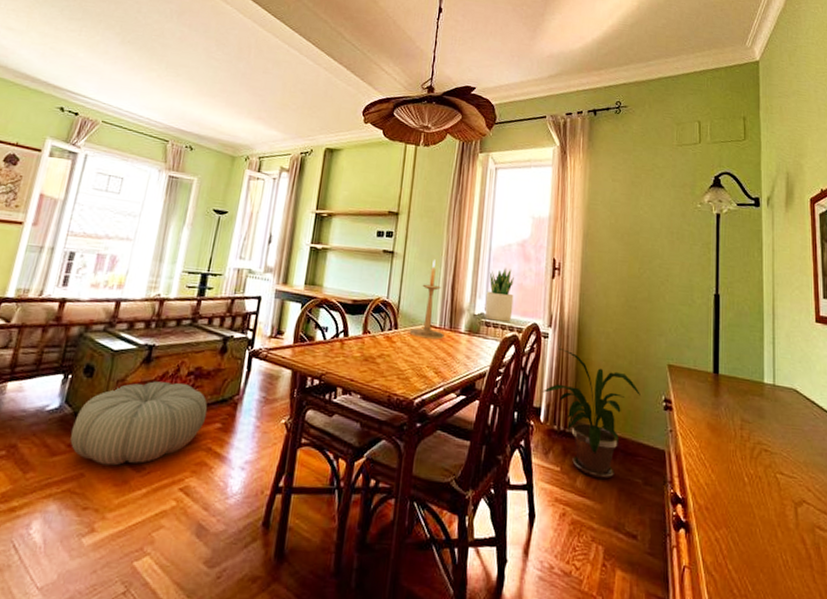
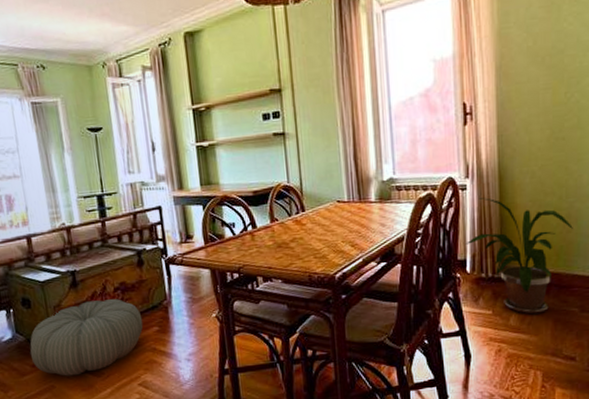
candlestick: present [409,259,444,340] -> none [317,131,355,216]
planter: present [485,268,514,322] -> none [392,125,424,184]

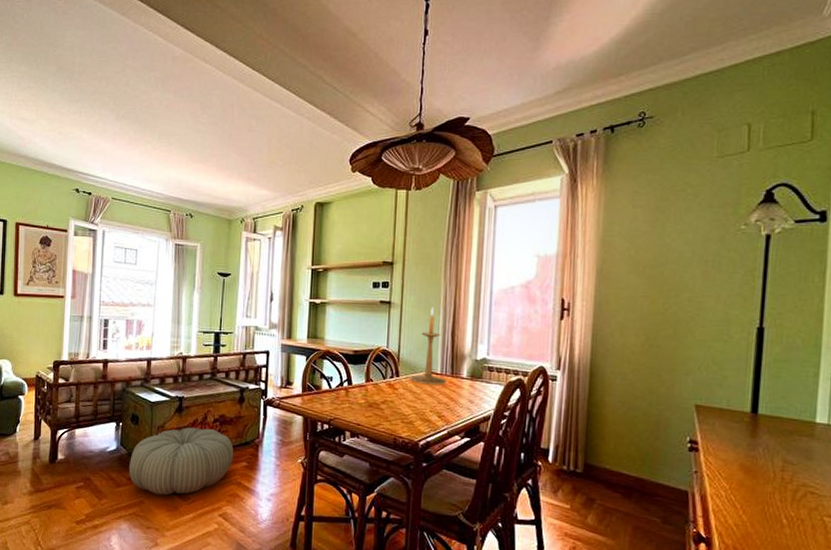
candlestick: none [317,131,355,216] -> present [410,307,446,386]
house plant: present [466,198,573,315] -> none [550,391,661,518]

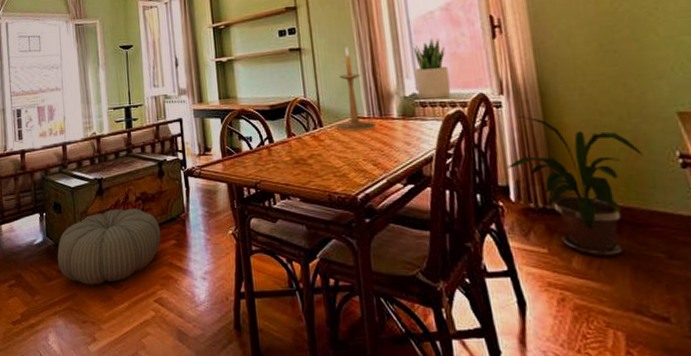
planter: none [487,312,518,366] -> present [413,39,451,100]
house plant: none [550,391,661,518] -> present [506,116,643,258]

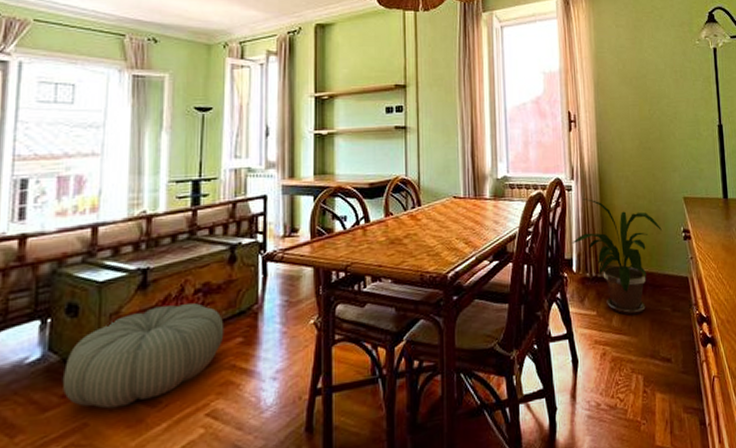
candlestick: present [335,46,376,132] -> none [433,128,470,212]
planter: present [413,39,451,100] -> none [506,128,535,182]

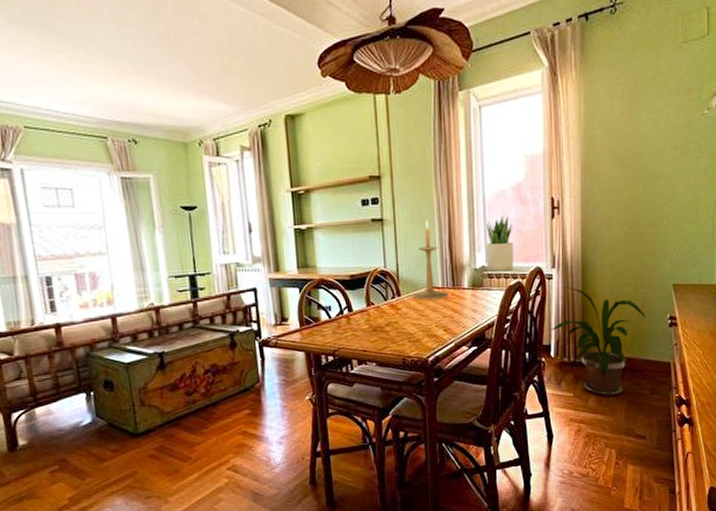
pouf: present [62,302,224,409] -> none [111,380,234,461]
candlestick: none [433,128,470,212] -> present [412,219,448,301]
planter: none [506,128,535,182] -> present [485,216,514,272]

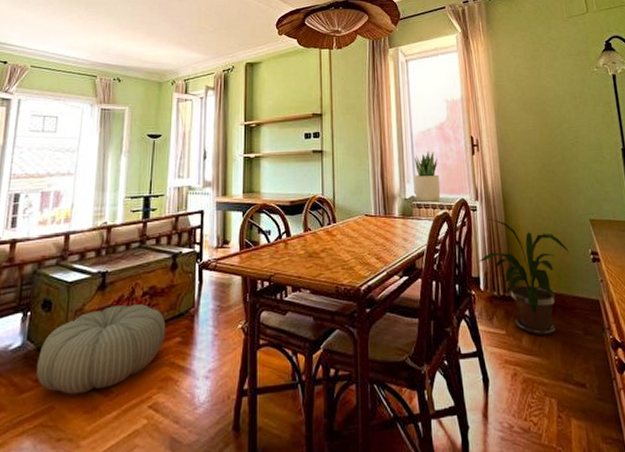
pouf: none [111,380,234,461] -> present [36,303,166,395]
candlestick: present [412,219,448,301] -> none [347,152,381,228]

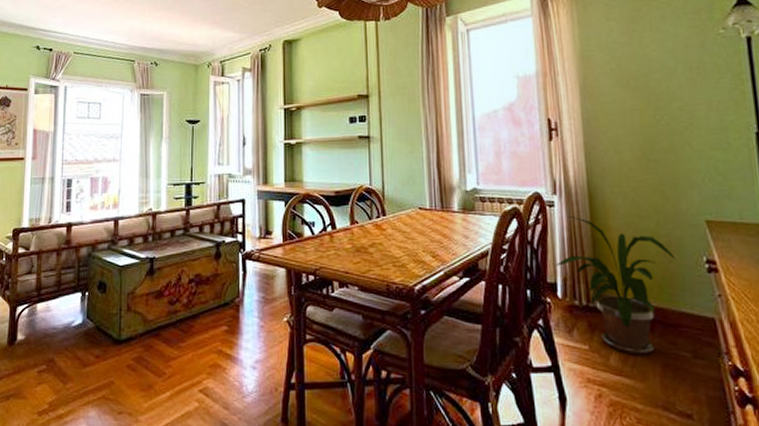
pouf: present [36,303,166,395] -> none [96,290,213,373]
planter: present [413,152,441,202] -> none [476,137,509,195]

